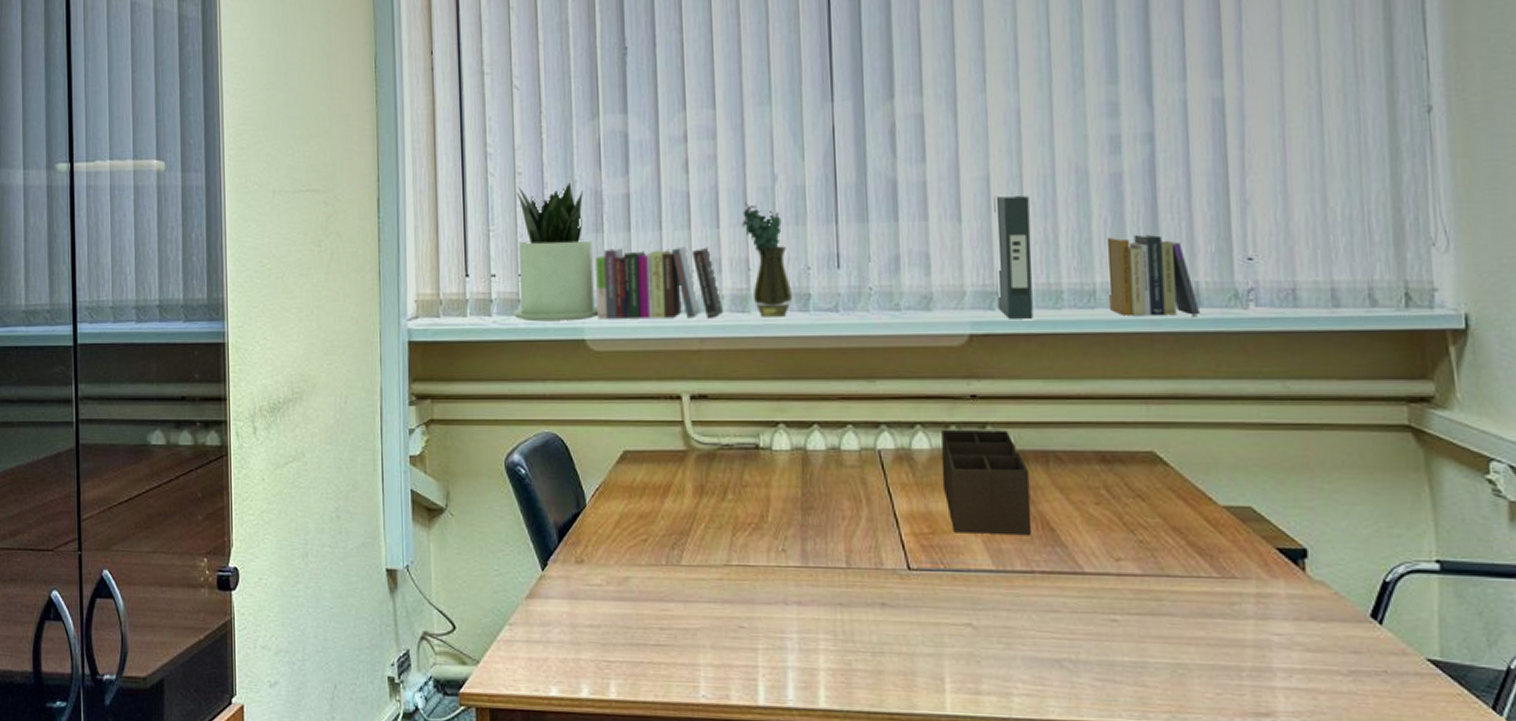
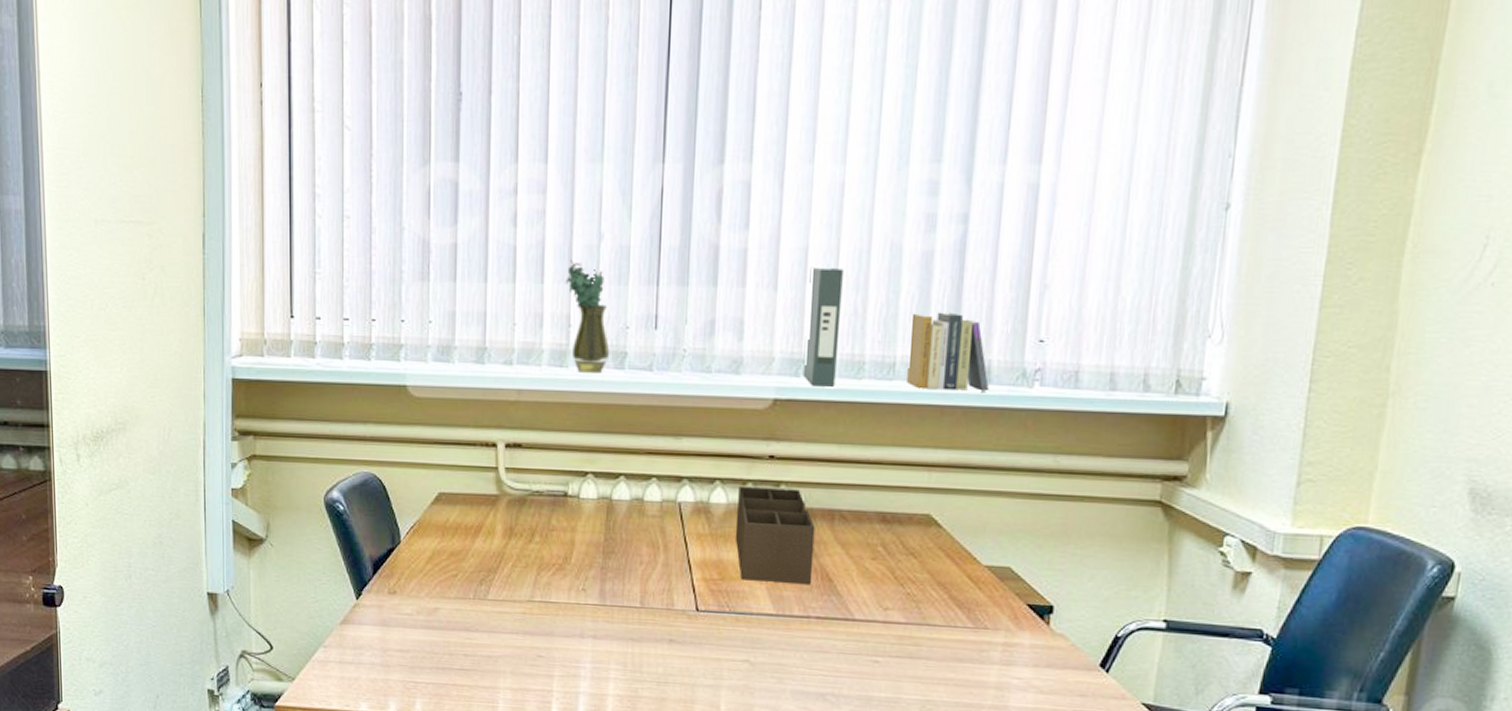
planter: present [513,182,599,322] -> none [336,229,421,367]
books: present [595,246,723,321] -> none [420,298,542,373]

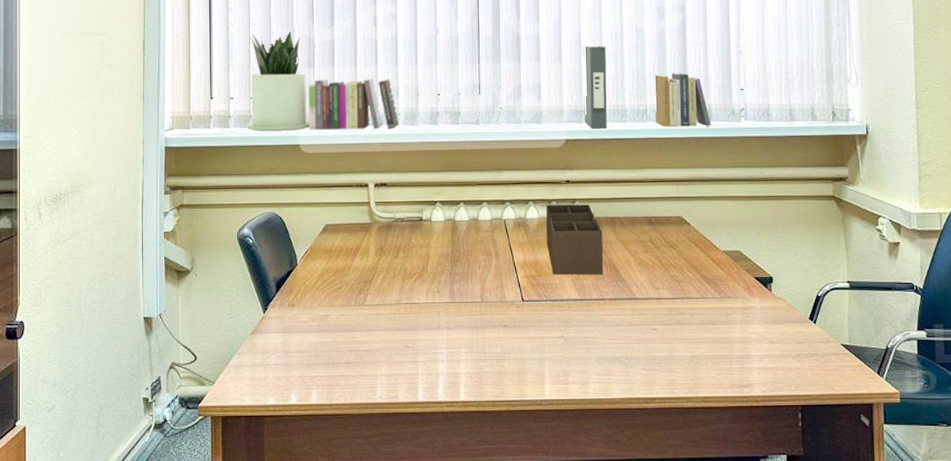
planter: none [336,229,421,367] -> present [246,31,310,132]
books: none [420,298,542,373] -> present [308,78,399,131]
vase: present [565,260,610,375] -> none [413,48,448,129]

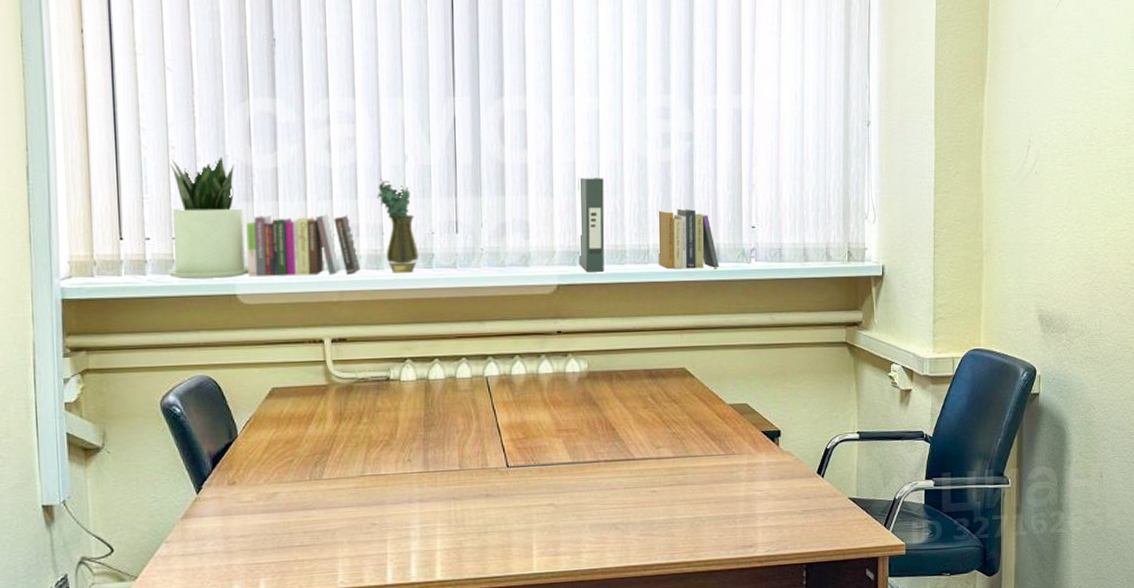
vase: none [413,48,448,129] -> present [377,178,419,274]
desk organizer: present [545,204,604,275] -> none [534,357,599,437]

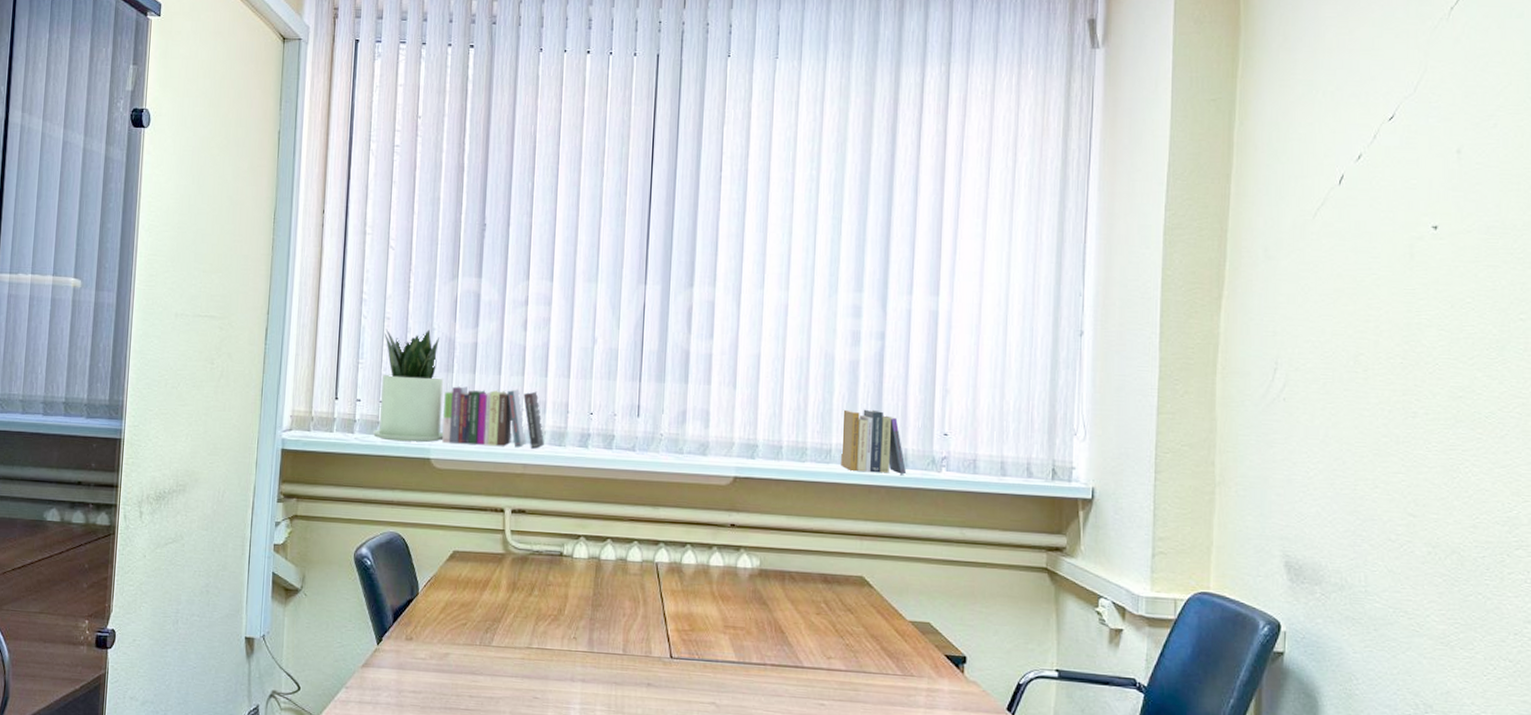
vase: present [377,178,419,274] -> none [565,358,601,453]
binder: present [578,177,605,274] -> none [757,370,788,469]

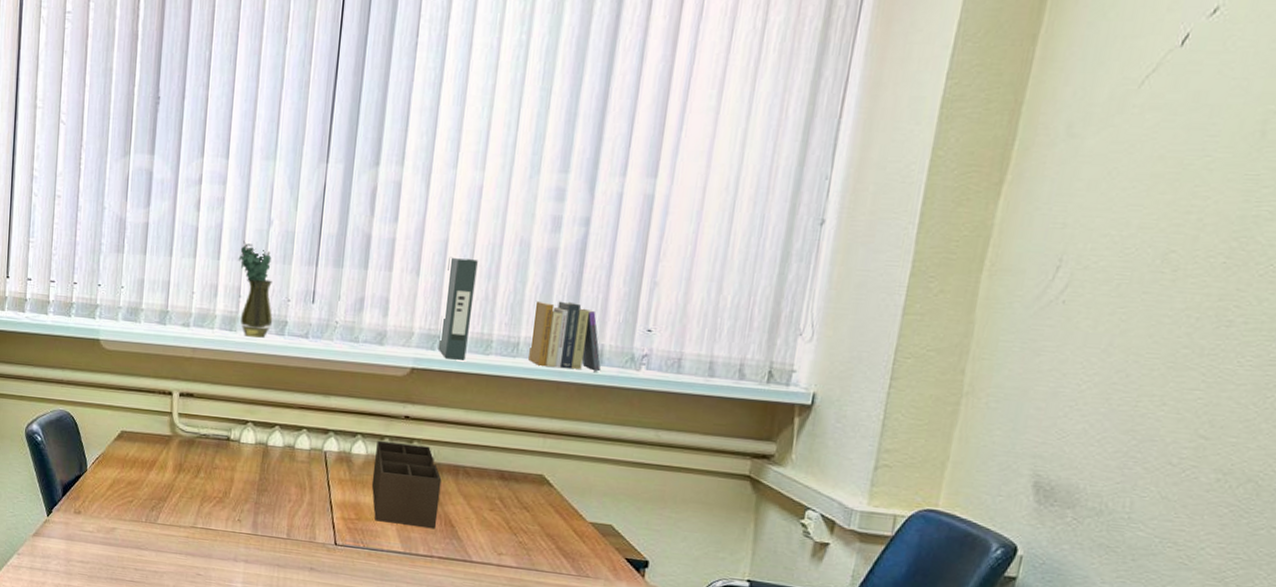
planter: present [372,329,444,443] -> none [43,207,115,324]
books: present [442,386,544,450] -> none [111,267,215,334]
vase: none [565,358,601,453] -> present [238,241,273,339]
desk organizer: none [703,550,769,635] -> present [371,441,442,528]
binder: none [757,370,788,469] -> present [438,257,478,362]

